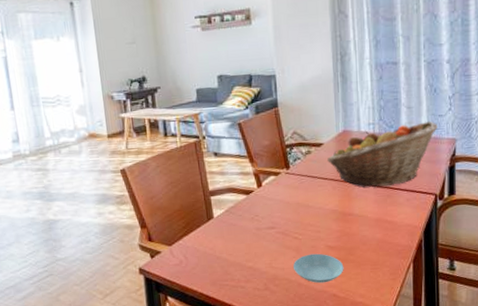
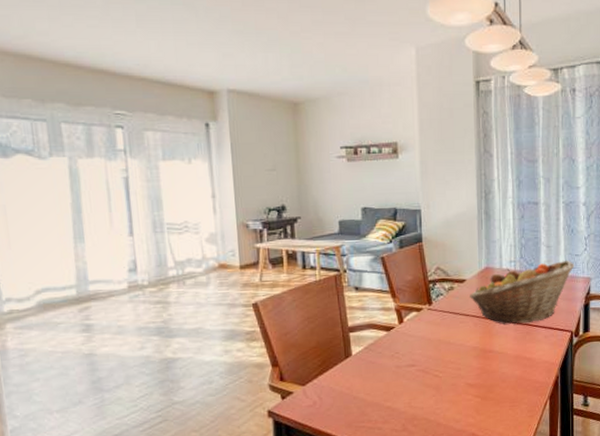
saucer: present [292,253,344,284] -> none [432,391,483,423]

